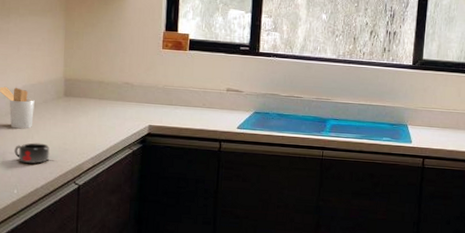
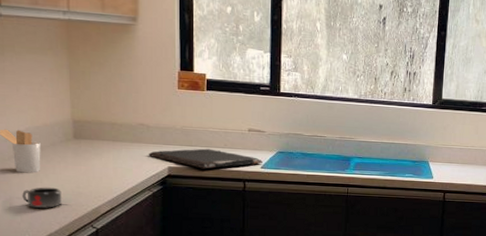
cutting board: none [130,107,240,128] -> present [148,148,264,169]

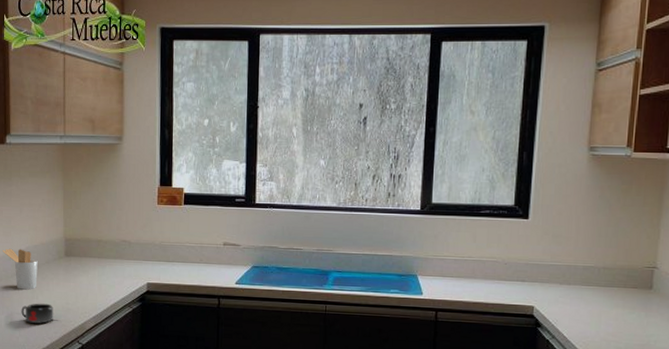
cutting board: present [148,148,264,169] -> none [129,264,238,285]

